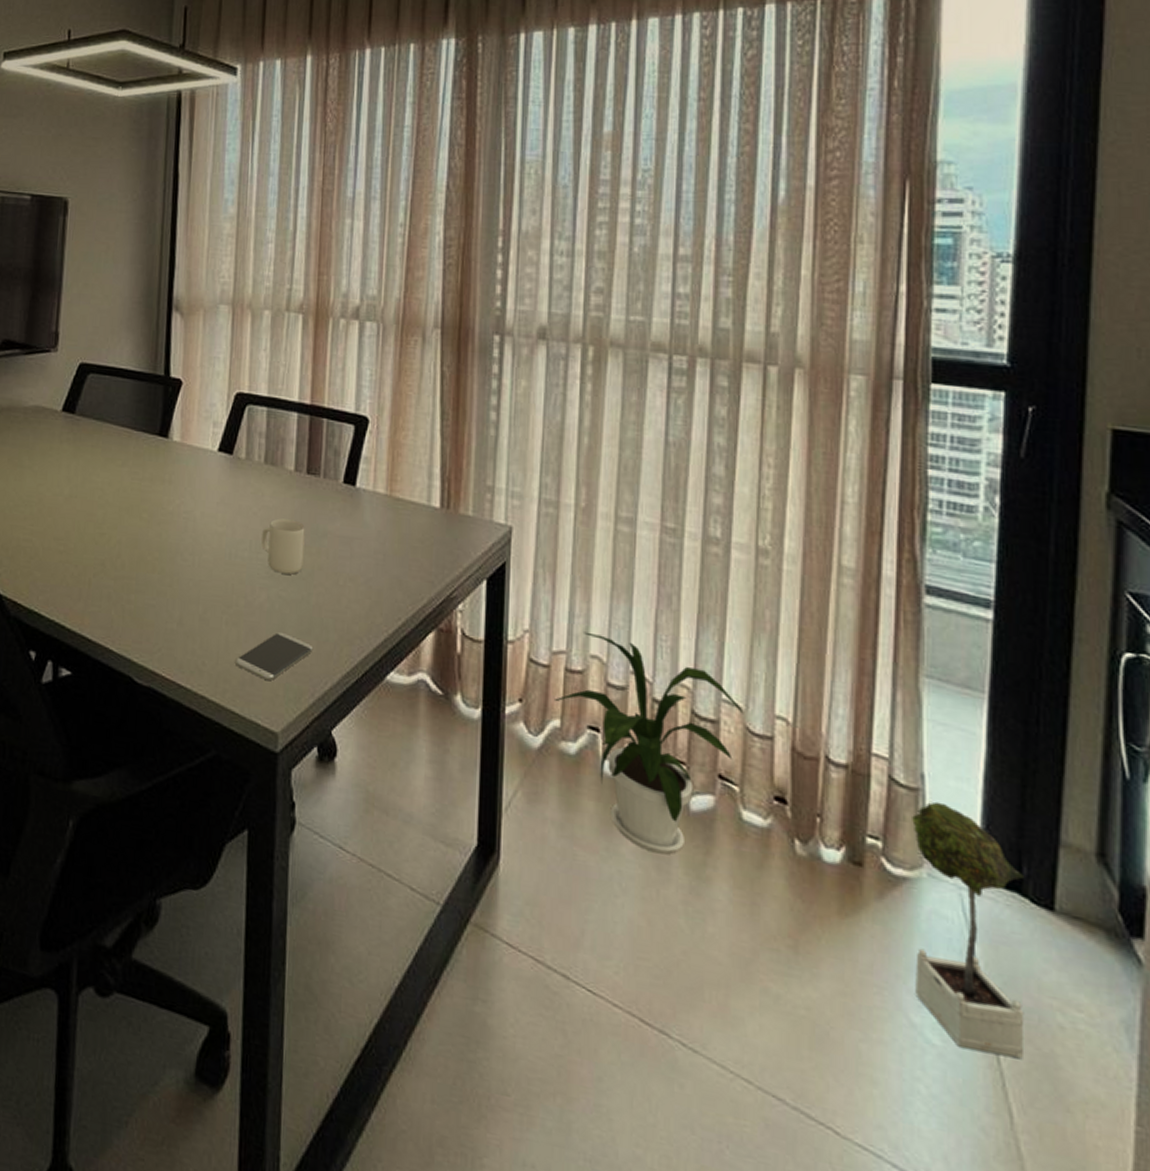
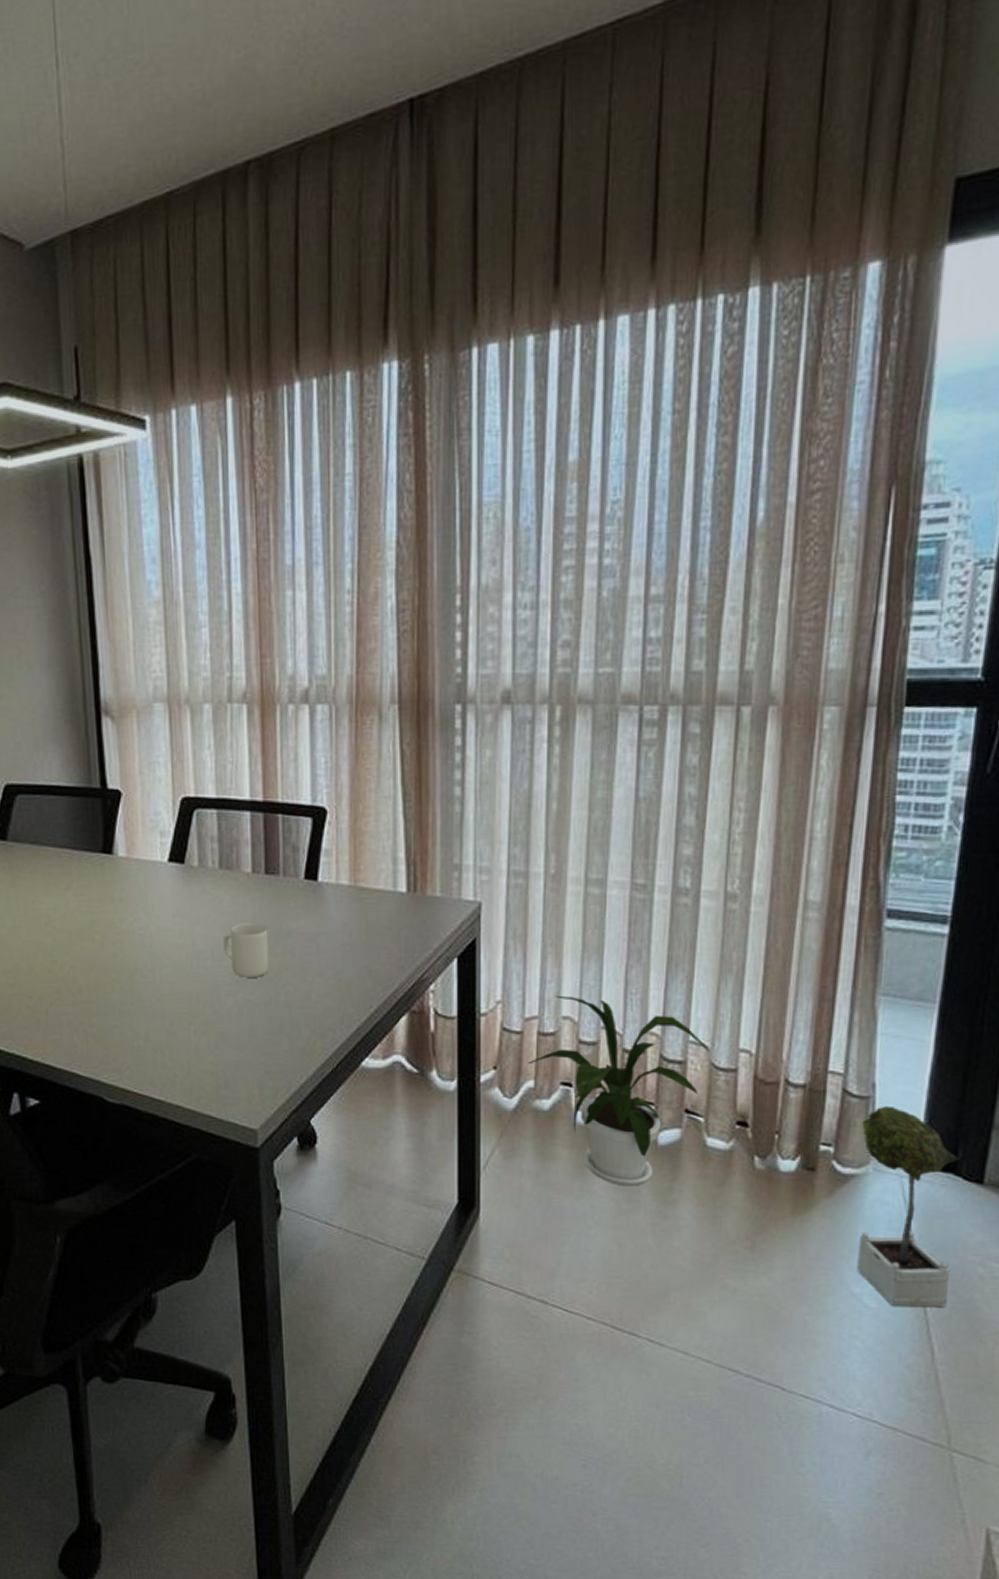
smartphone: present [235,631,314,681] -> none [208,1034,286,1083]

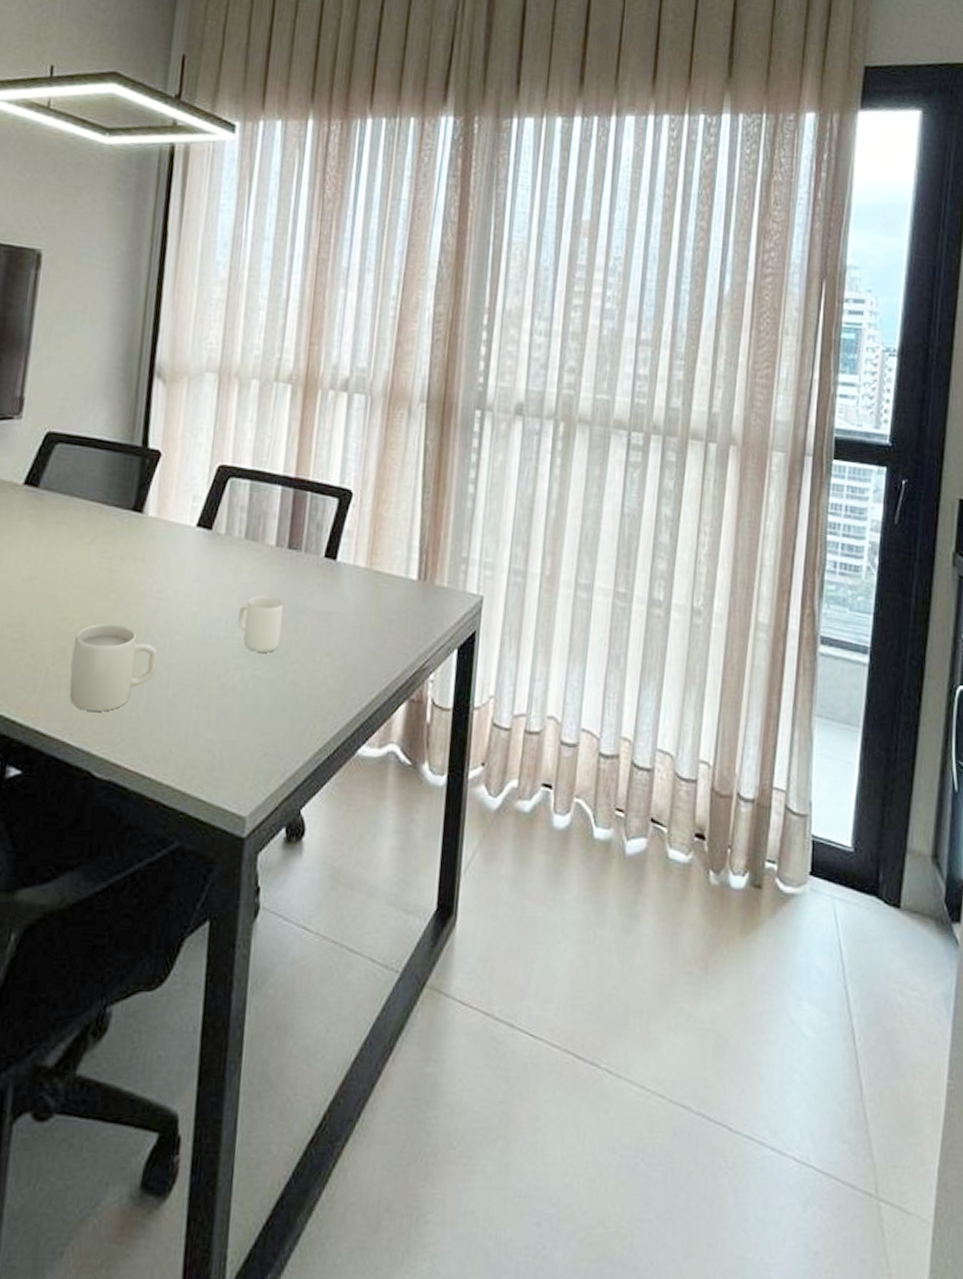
mug: none [67,962,150,1044] -> present [69,623,158,712]
house plant: present [528,995,708,1186] -> none [514,694,673,898]
potted tree: present [857,1106,960,1307] -> none [796,825,881,1037]

